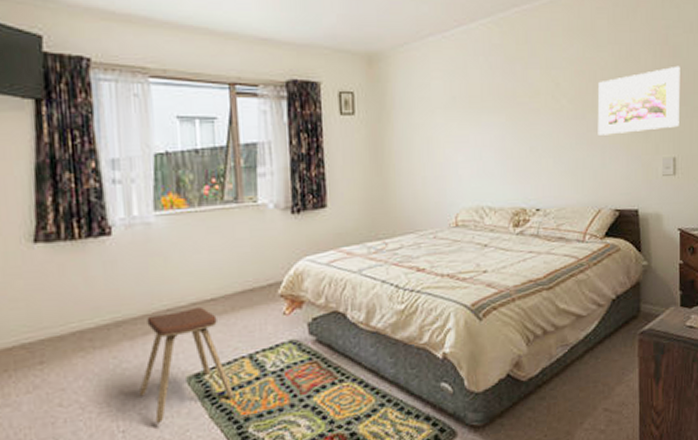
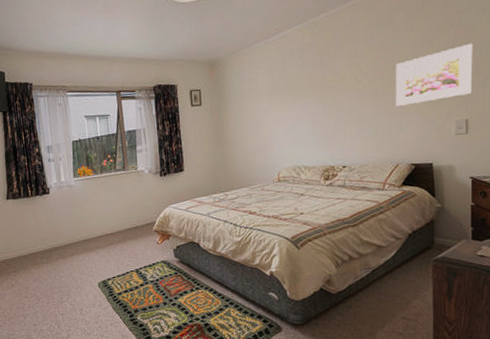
music stool: present [138,307,234,423] -> none [70,238,127,310]

